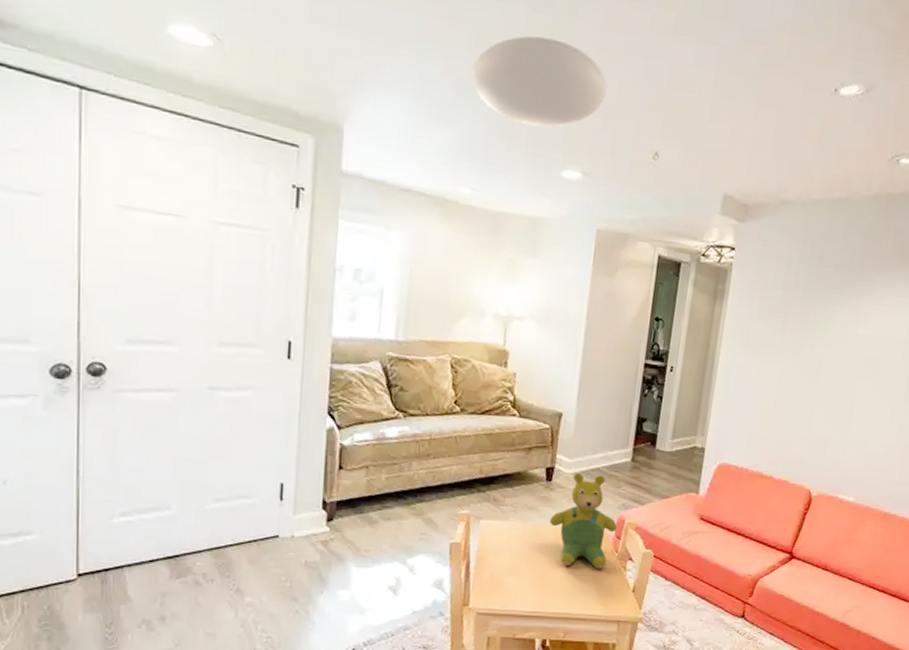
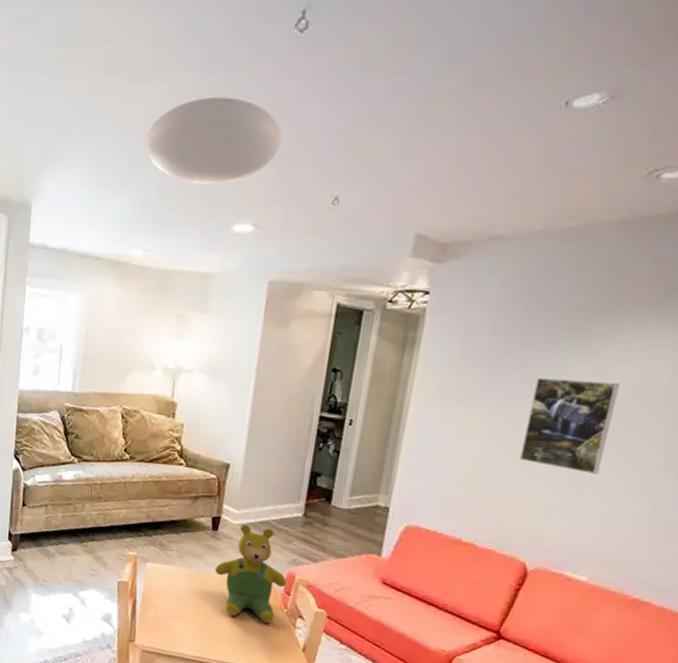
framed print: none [805,328,874,410] -> present [520,378,620,474]

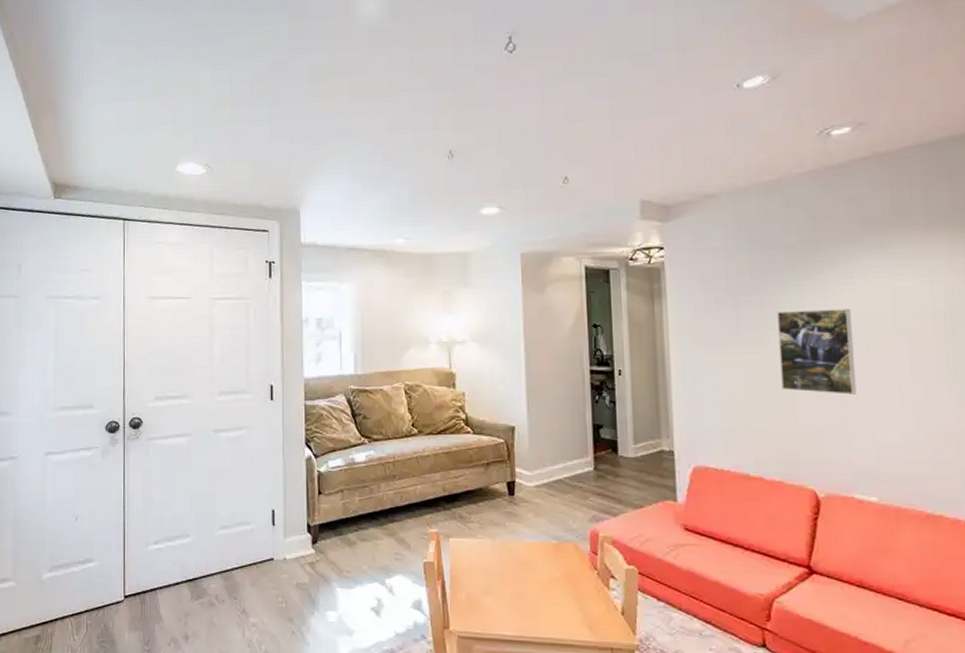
ceiling light: present [145,96,282,185] -> none [394,107,510,178]
teddy bear: present [215,523,287,624] -> none [519,485,591,589]

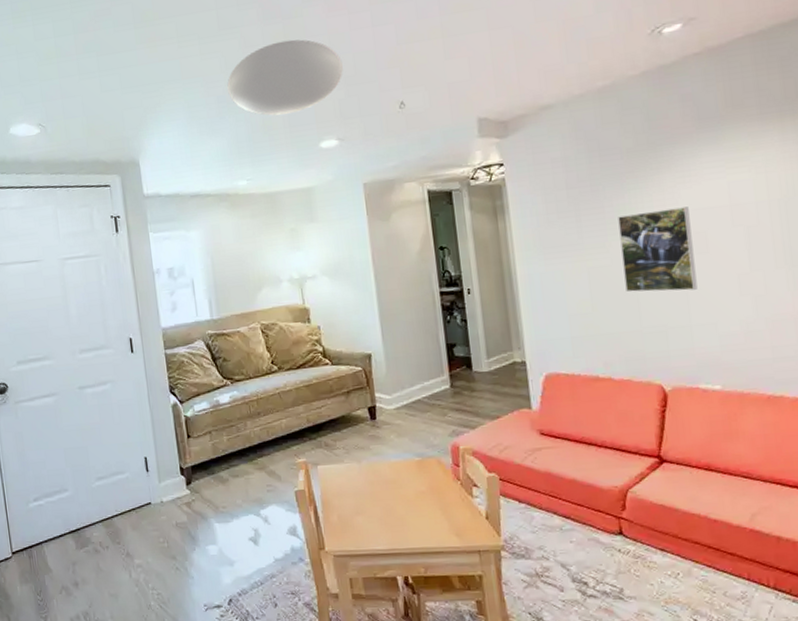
ceiling light: none [394,107,510,178] -> present [227,39,343,116]

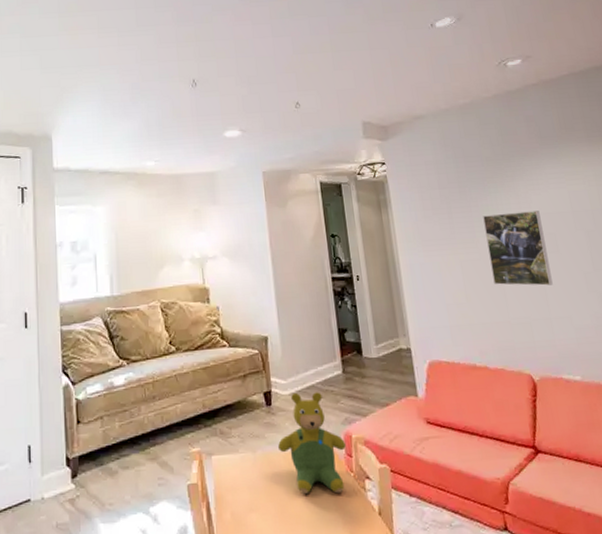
ceiling light: present [227,39,343,116] -> none [141,40,247,105]
teddy bear: none [383,406,453,501] -> present [278,392,346,495]

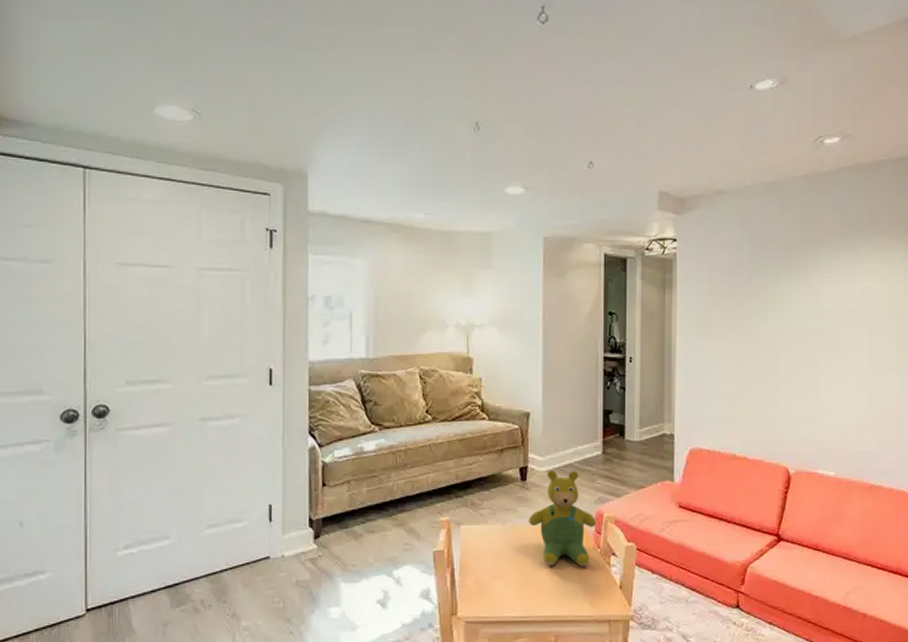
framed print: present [483,211,553,286] -> none [768,304,827,382]

